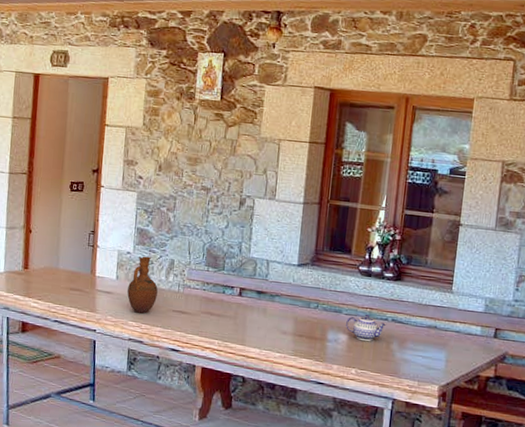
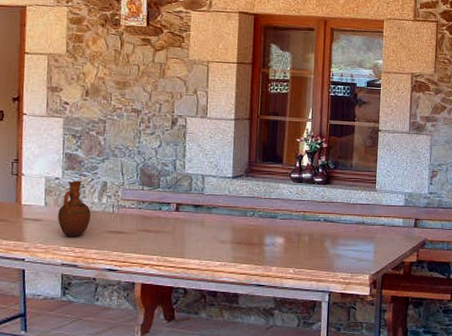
teapot: present [346,314,387,341] -> none [282,217,320,241]

